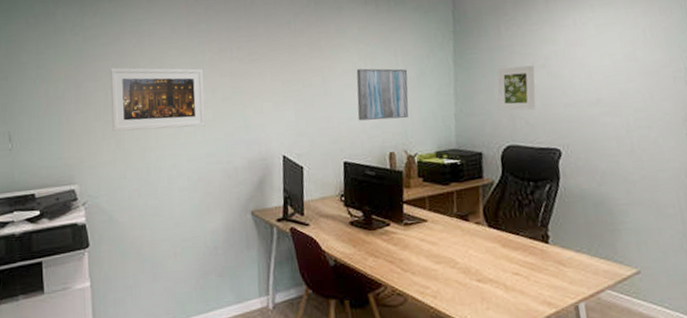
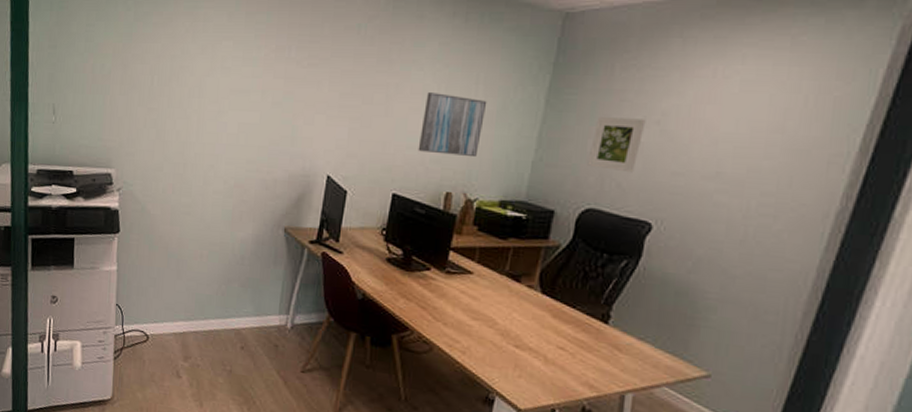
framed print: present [110,67,206,132] -> none [154,52,256,130]

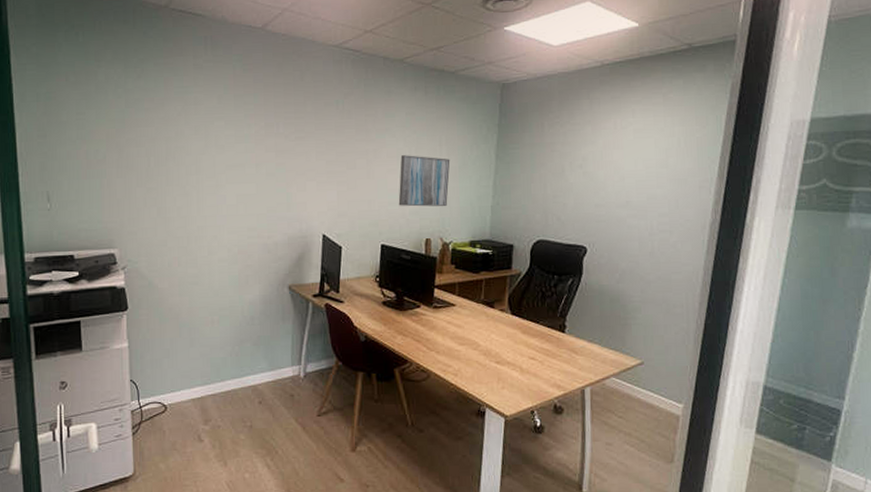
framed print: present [587,117,646,173] -> none [533,164,572,208]

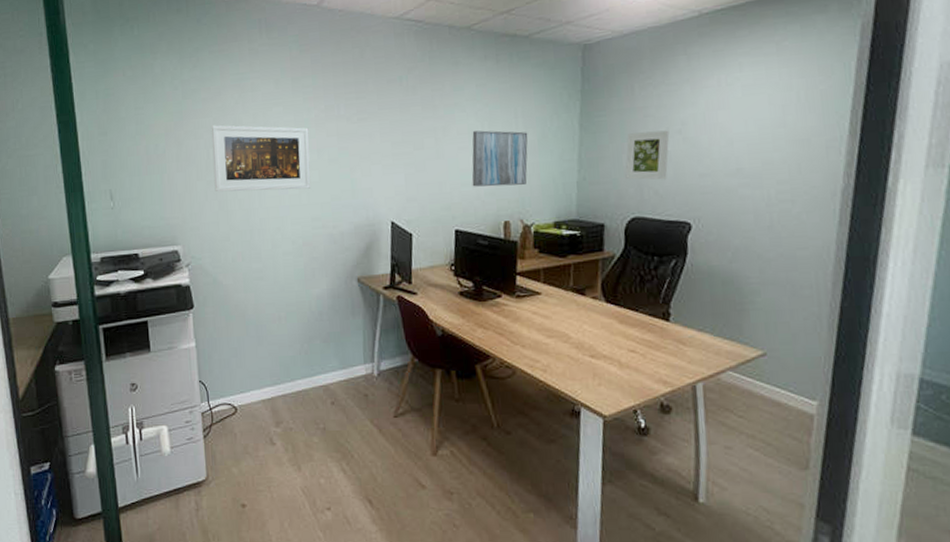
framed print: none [153,134,249,201] -> present [212,124,311,192]
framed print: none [533,164,572,208] -> present [625,130,670,180]

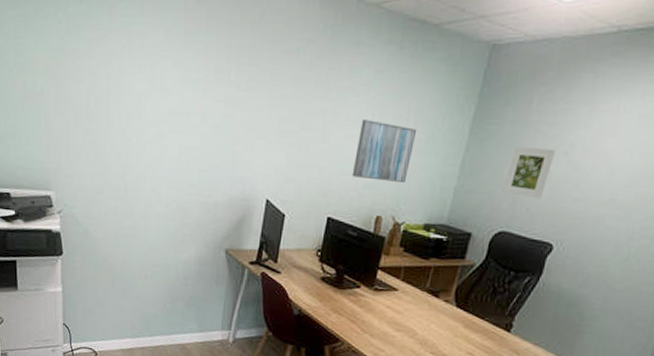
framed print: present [212,124,311,192] -> none [92,69,196,153]

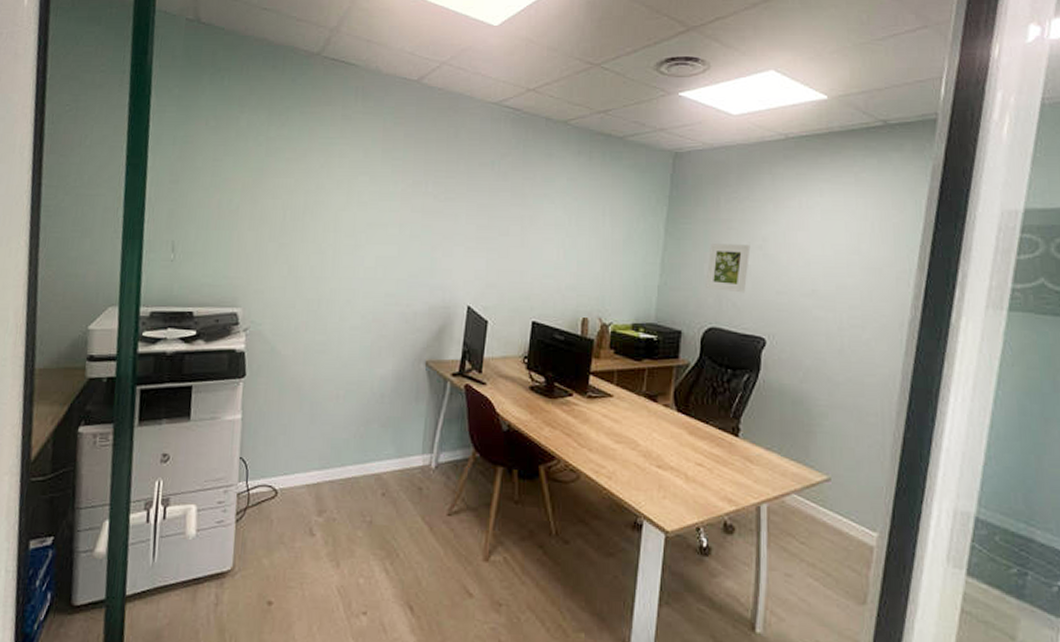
wall art: present [352,119,417,184] -> none [554,224,614,284]

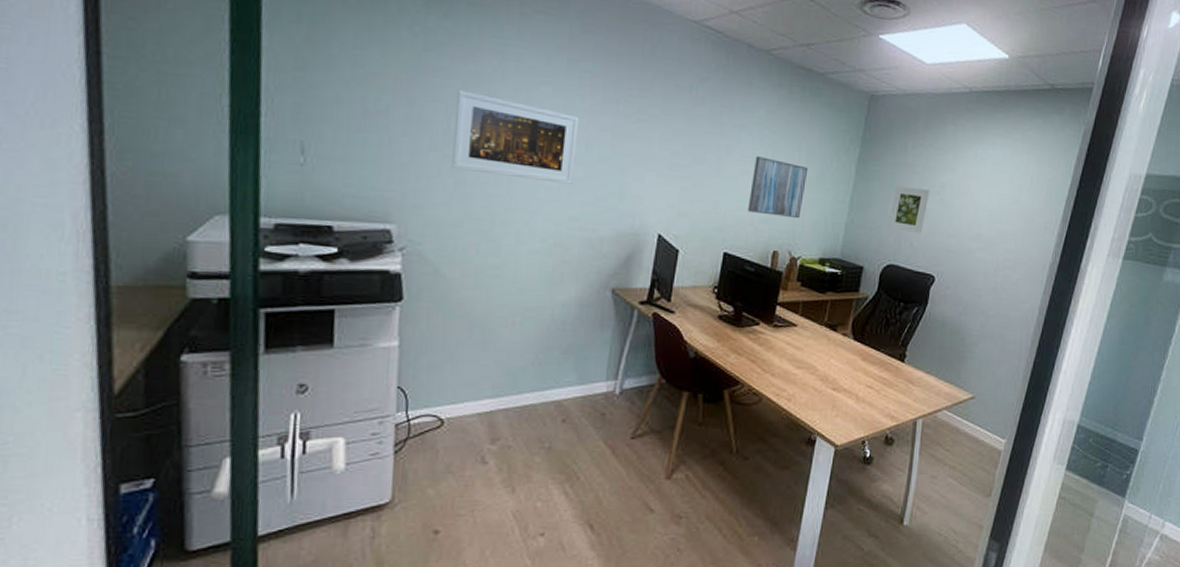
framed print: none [286,186,394,263] -> present [451,90,580,184]
wall art: none [554,224,614,284] -> present [747,156,808,219]

